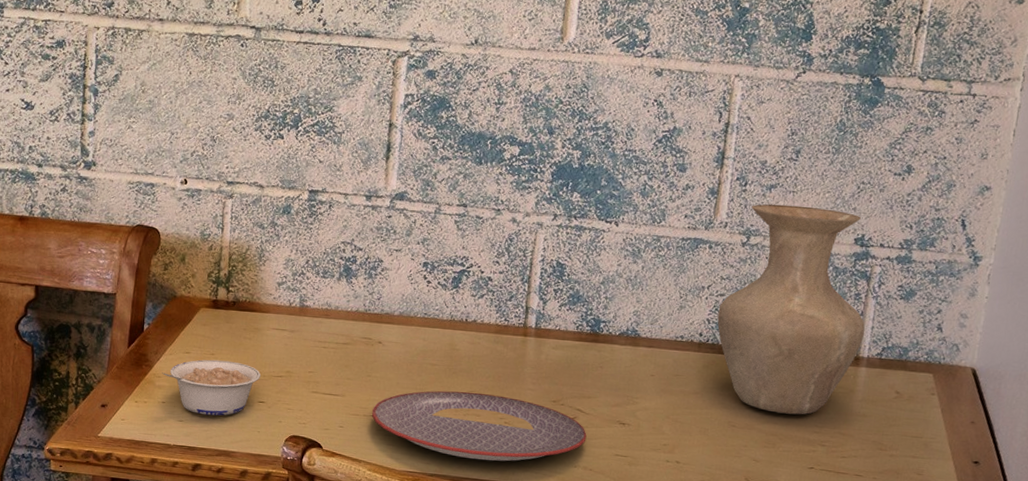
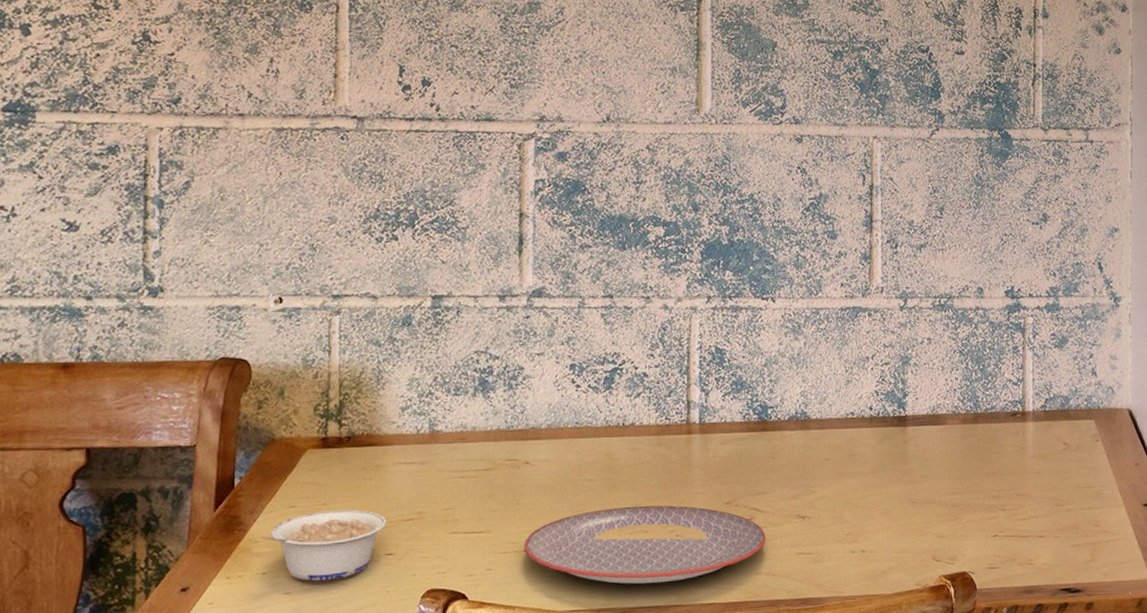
vase: present [717,204,865,415] -> none [885,263,1026,482]

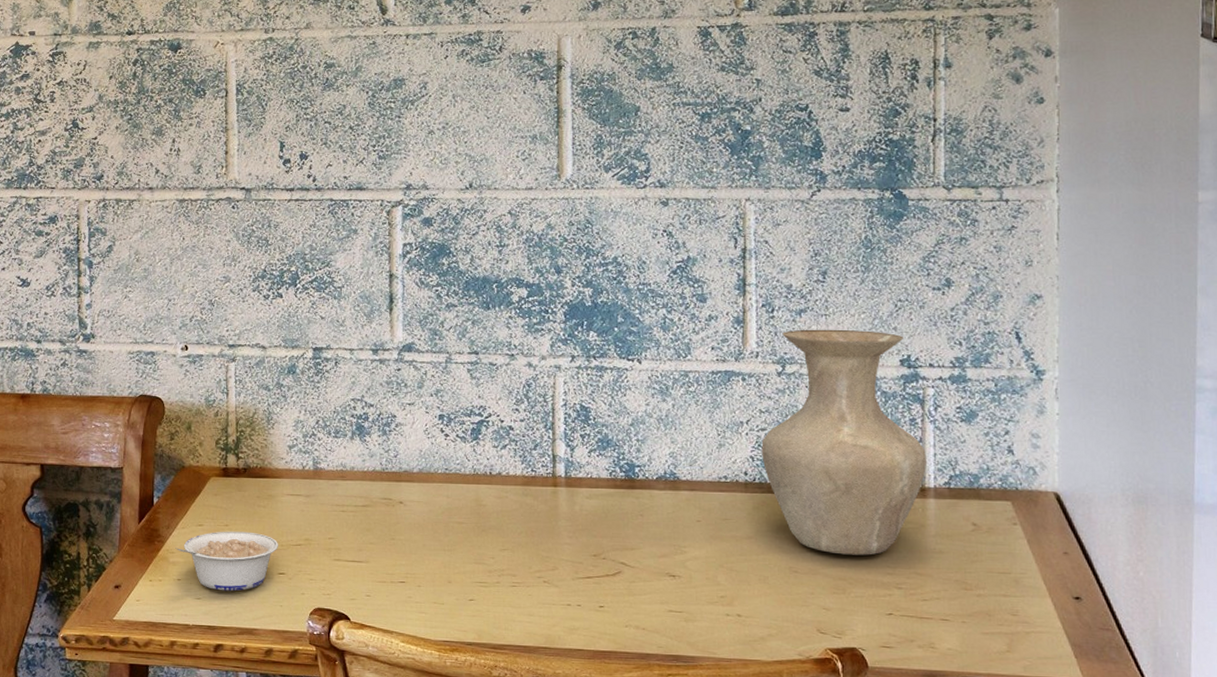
plate: present [525,505,766,584] -> none [400,550,635,625]
vase: none [885,263,1026,482] -> present [761,329,926,555]

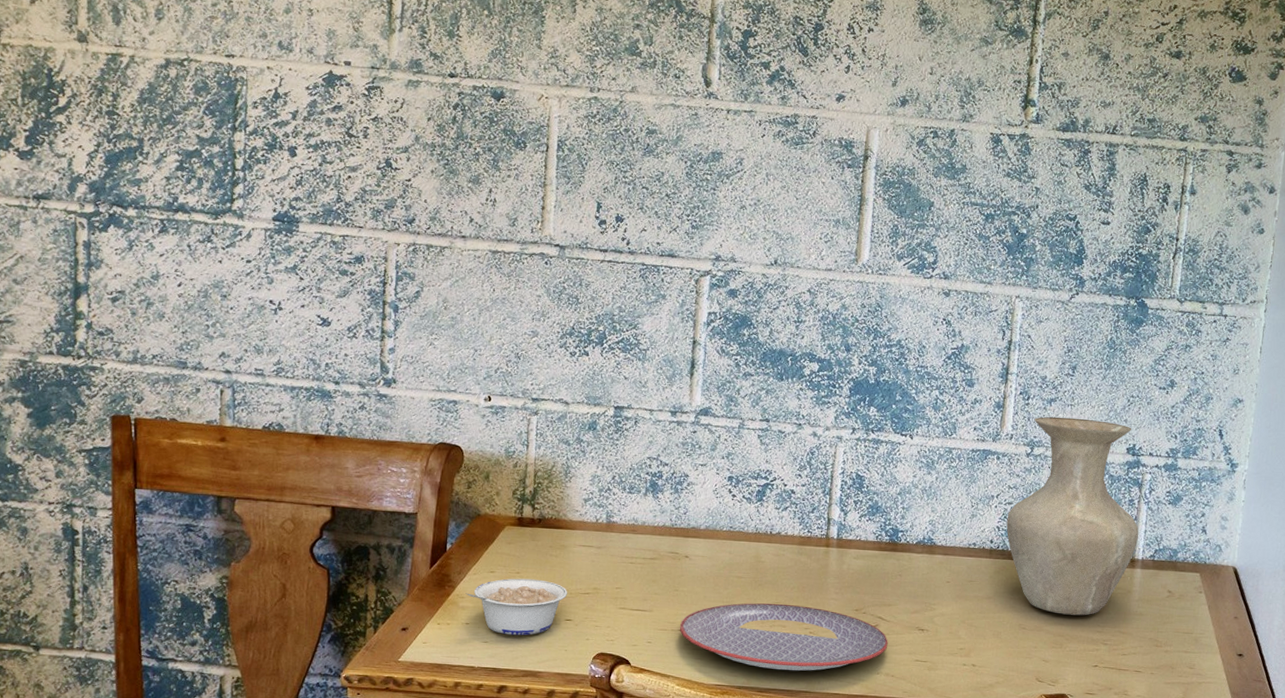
plate: none [400,550,635,625] -> present [680,603,888,671]

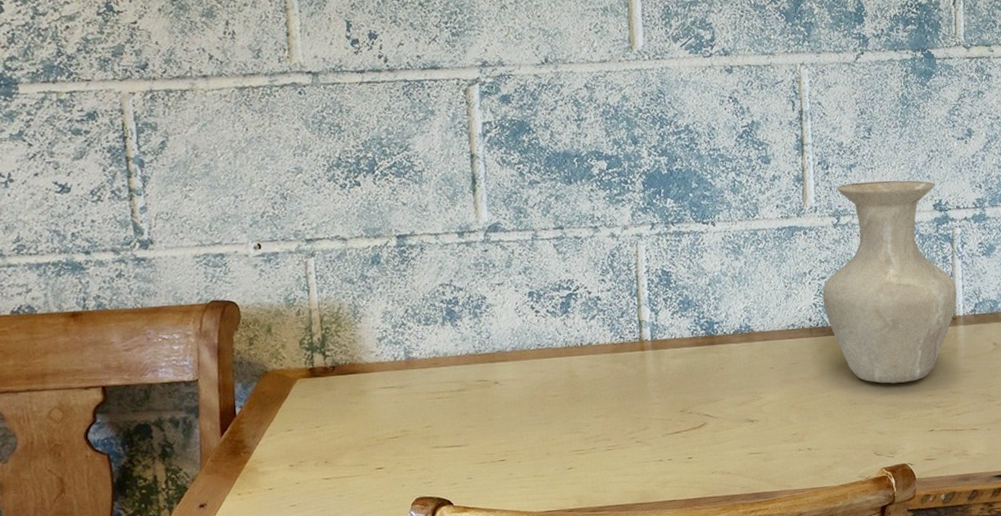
legume: present [465,578,568,636] -> none [264,430,375,495]
plate: present [680,603,888,671] -> none [500,415,719,486]

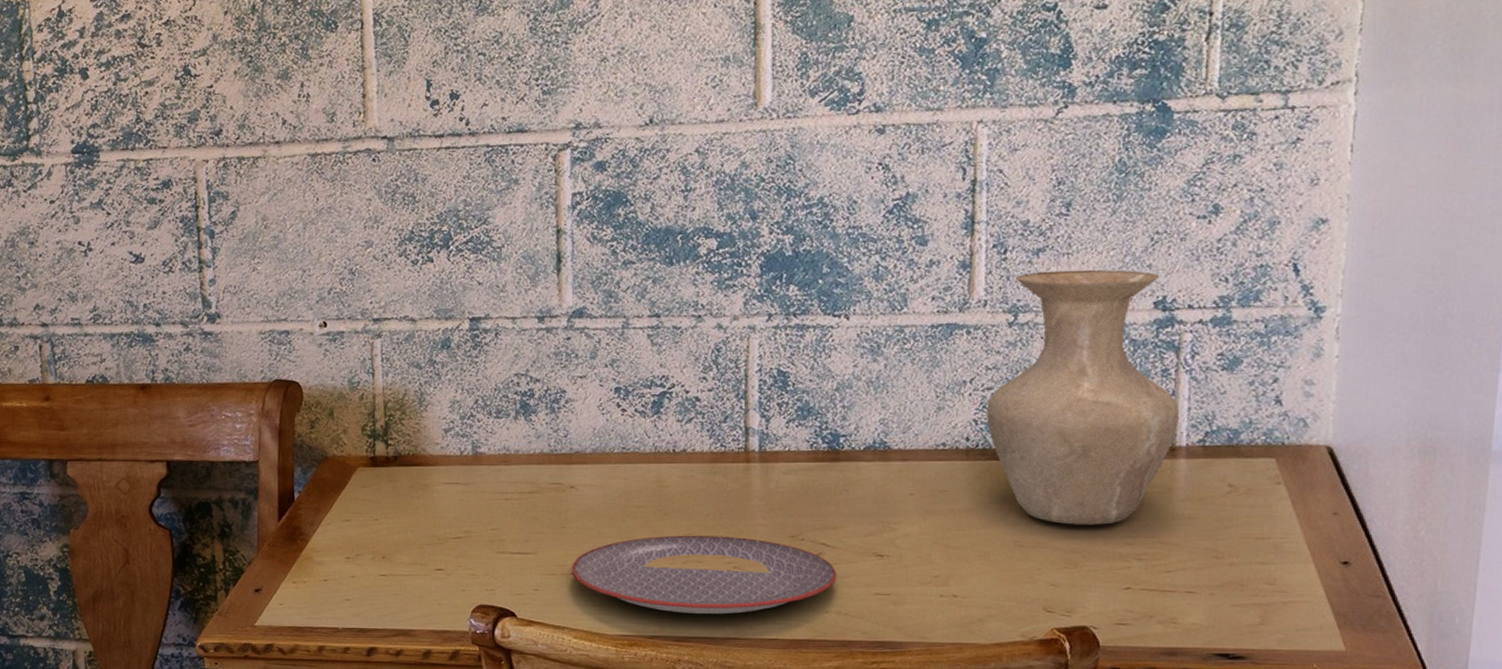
plate: none [500,415,719,486] -> present [572,535,837,615]

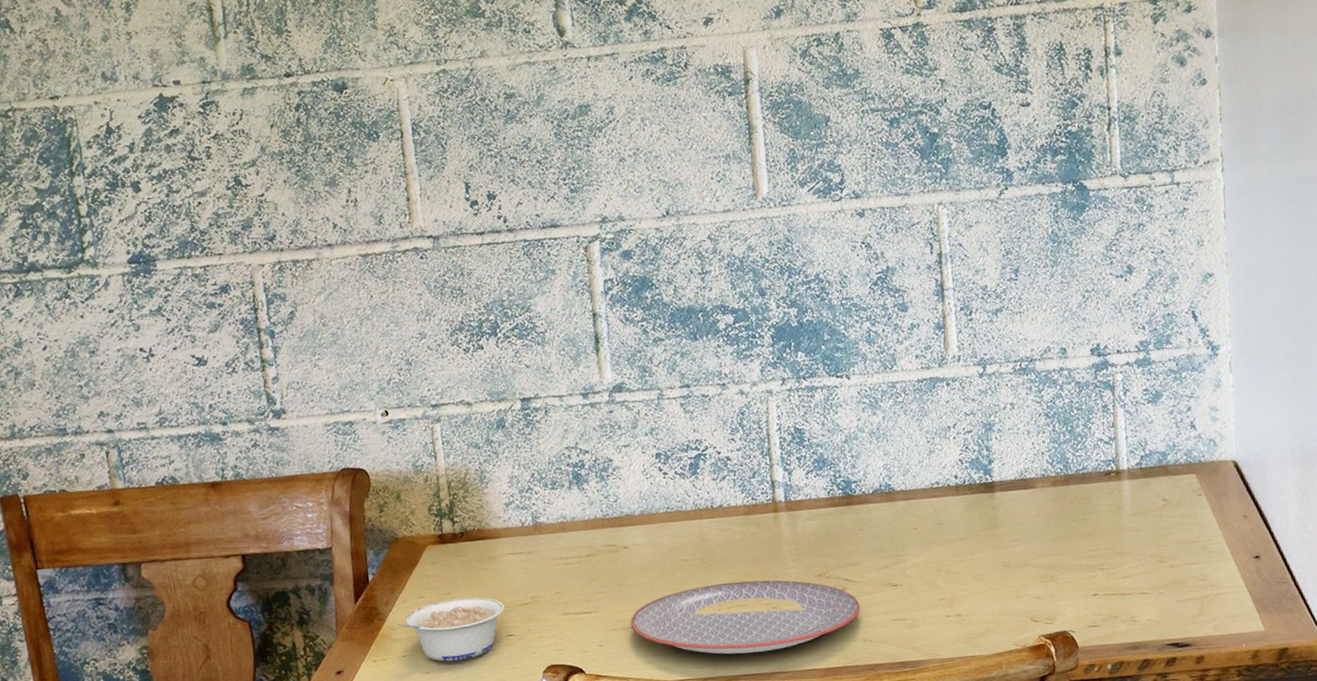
legume: none [320,525,436,591] -> present [397,597,505,662]
vase: present [986,269,1179,525] -> none [968,323,1120,544]

